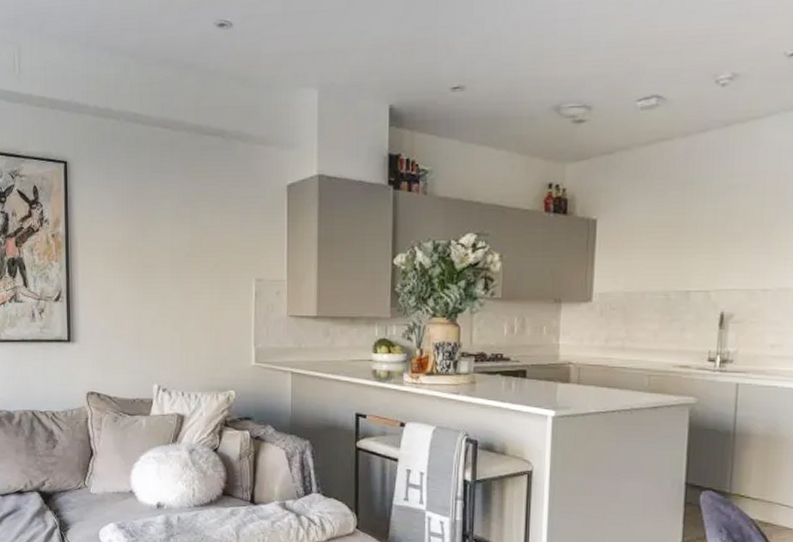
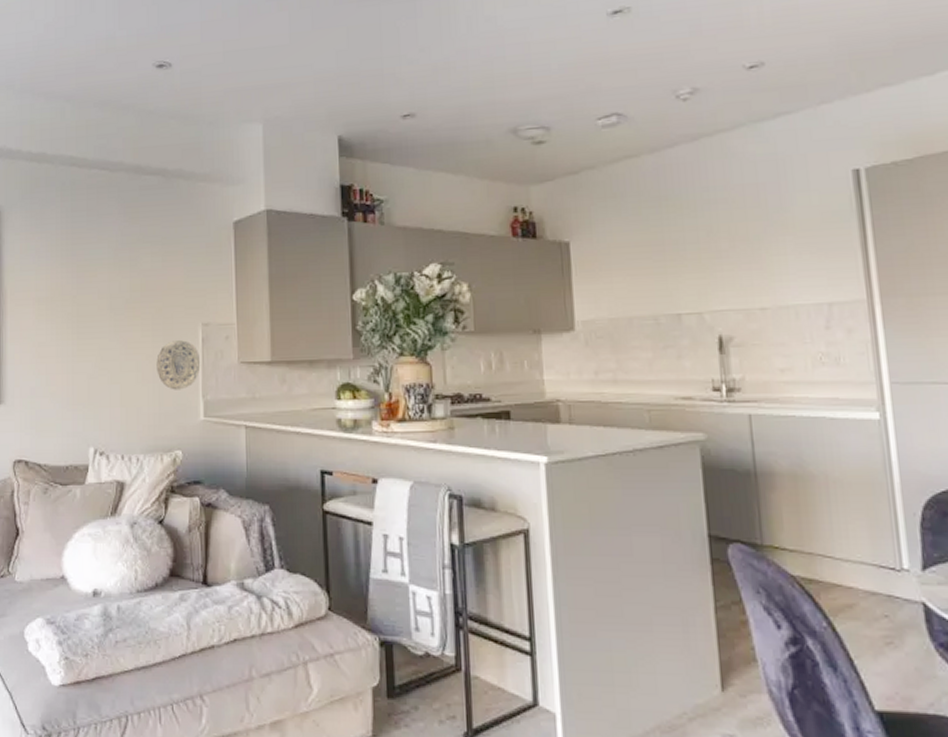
decorative plate: none [214,293,254,338] -> present [156,340,201,390]

